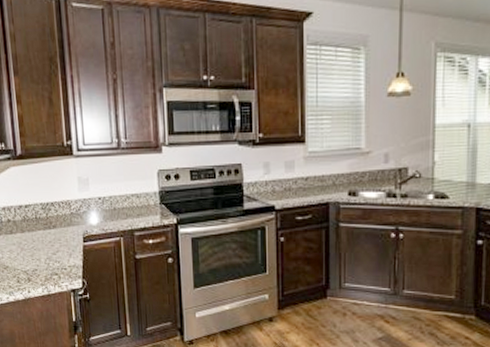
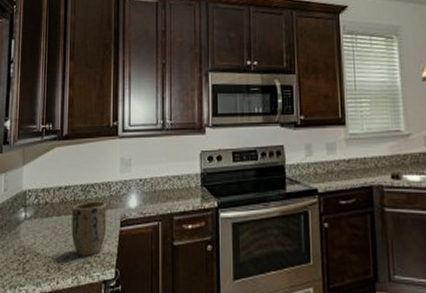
plant pot: none [34,219,71,268] -> present [71,201,107,256]

